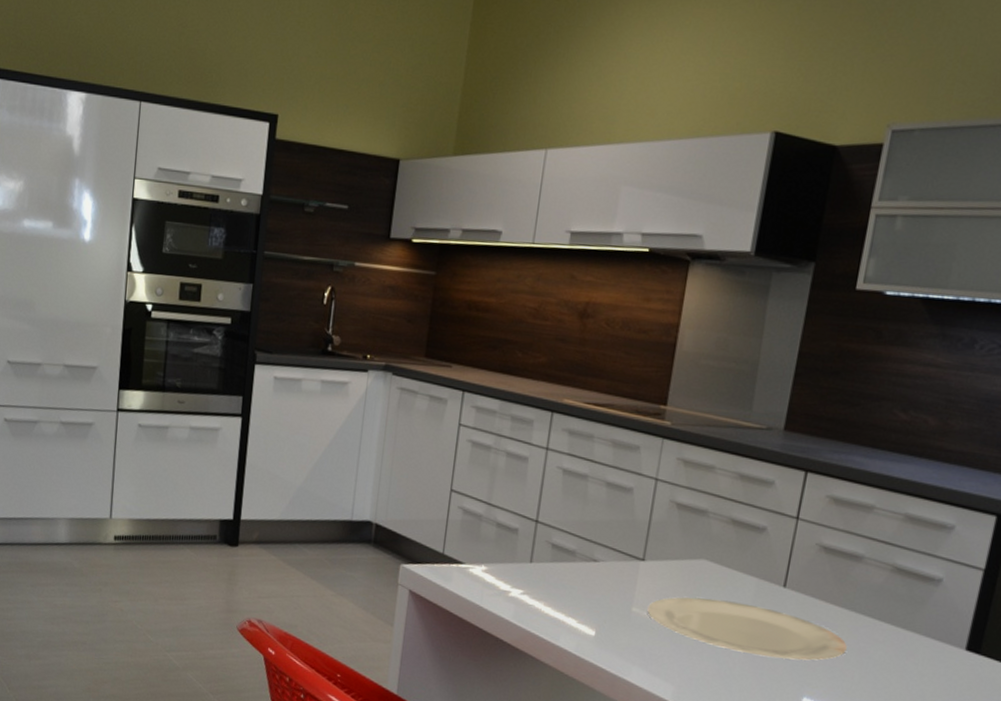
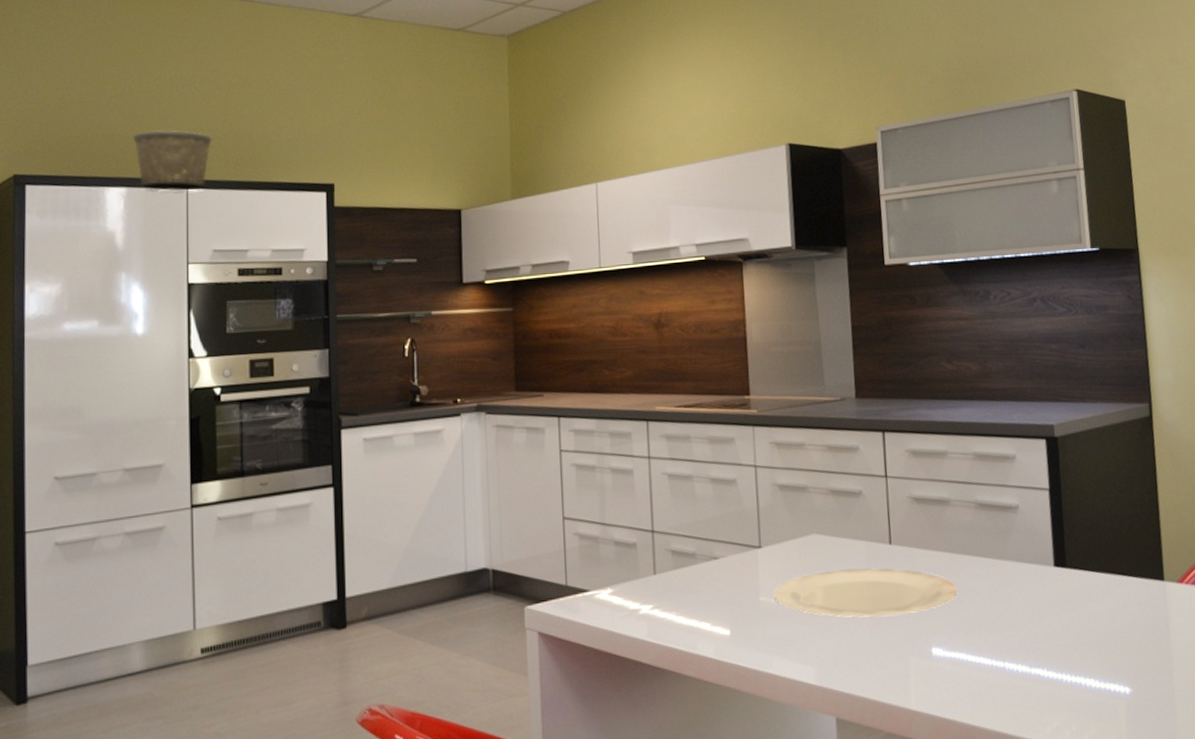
basket: none [95,36,168,104] -> present [132,129,212,191]

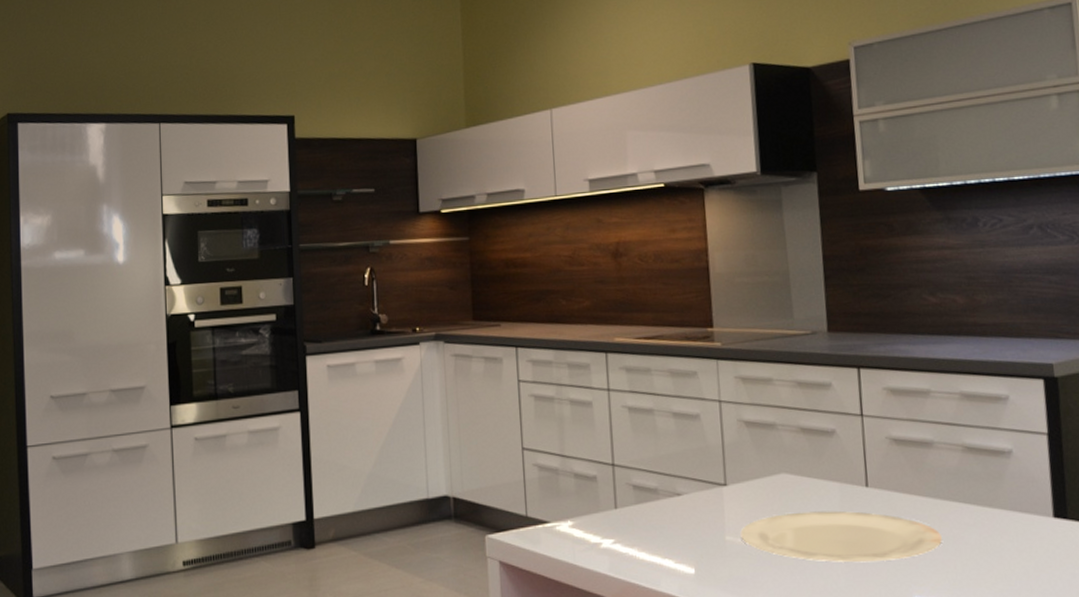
basket: present [132,129,212,191] -> none [109,66,181,126]

